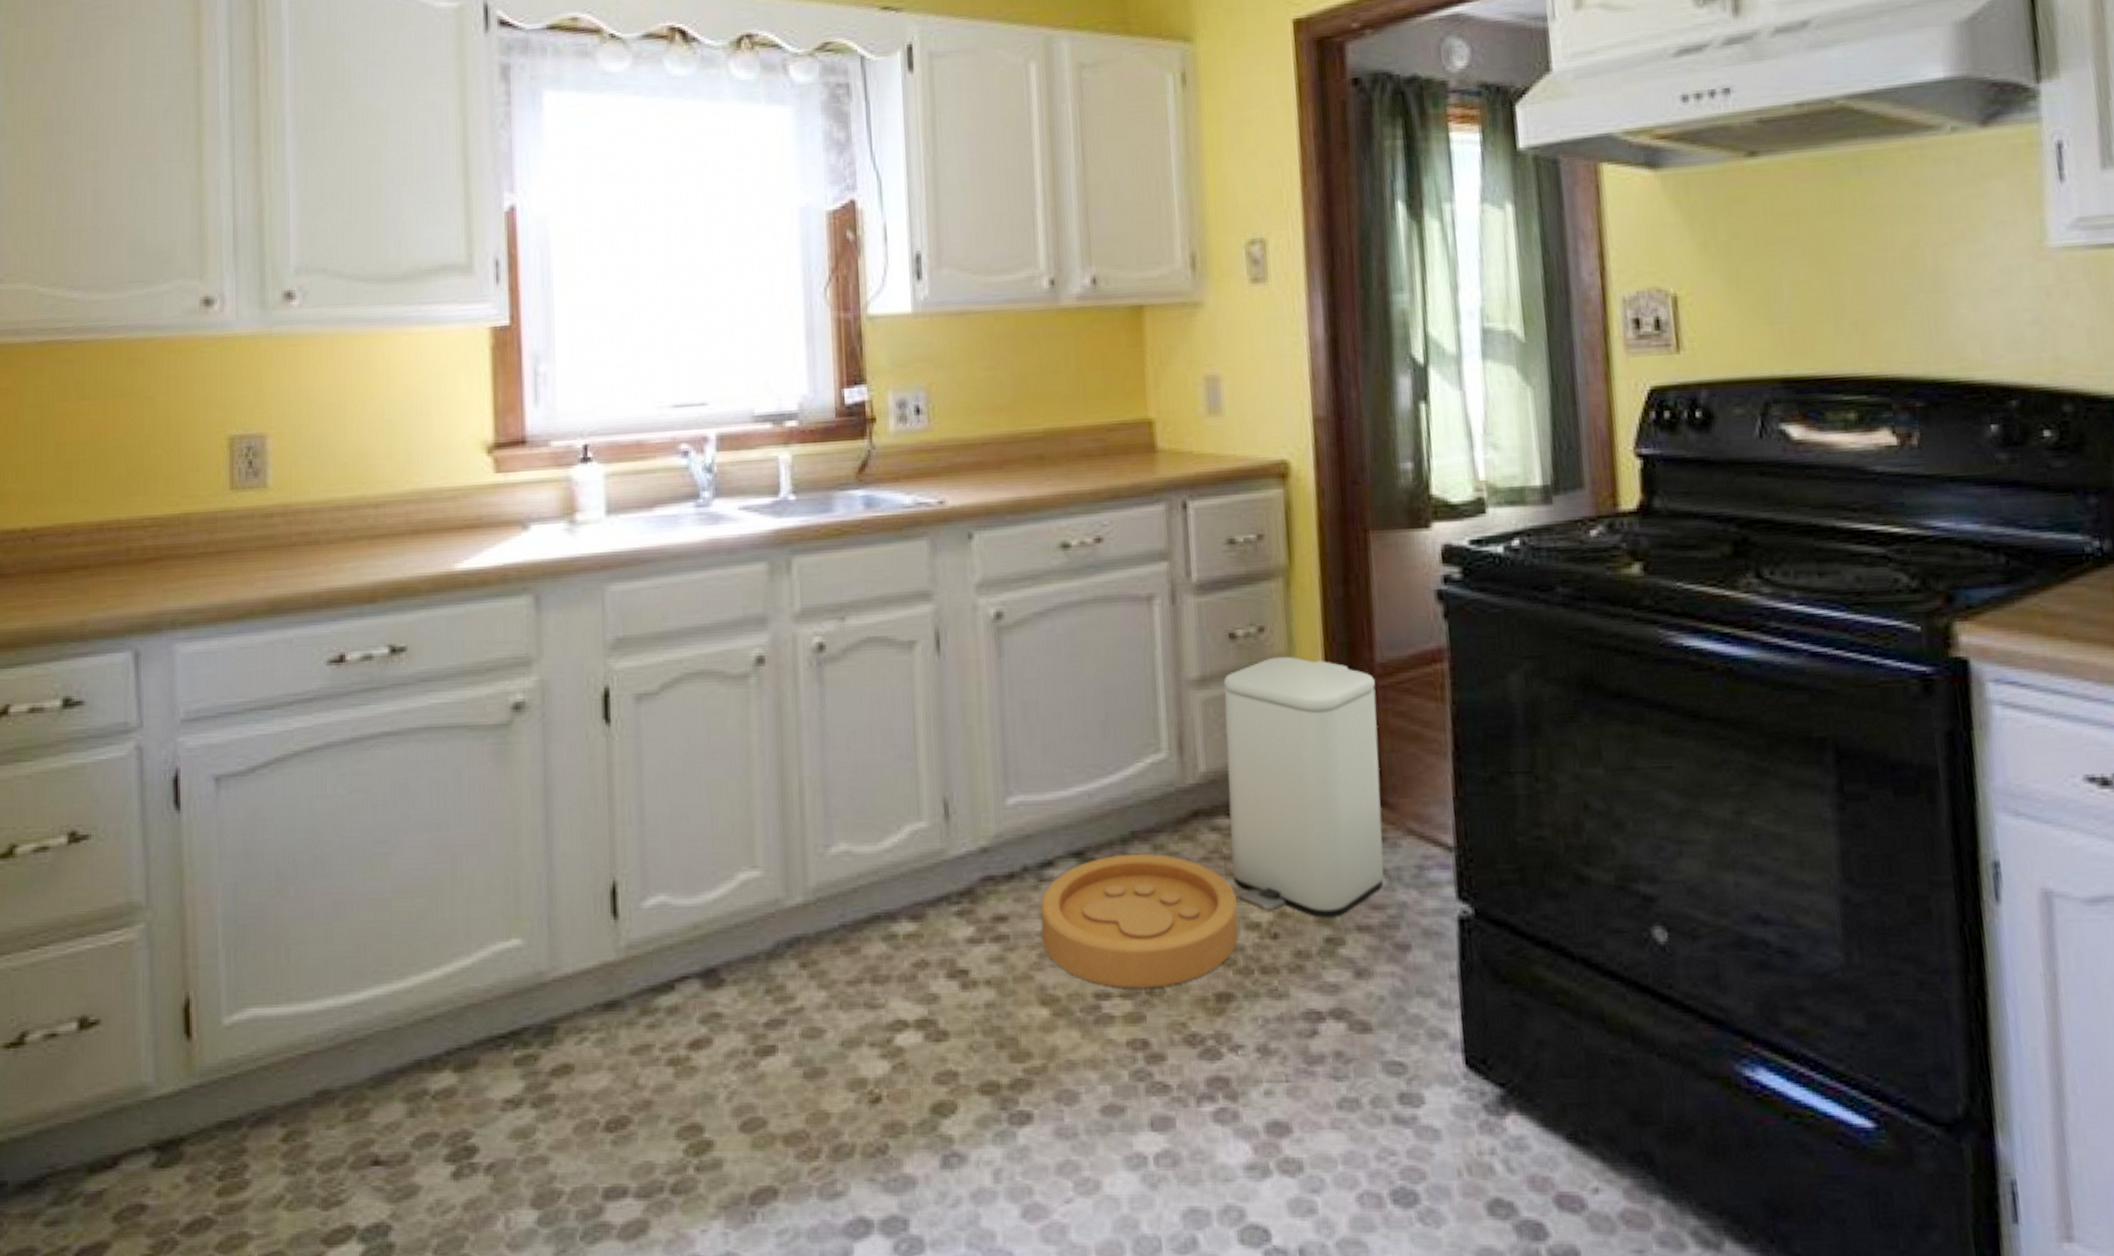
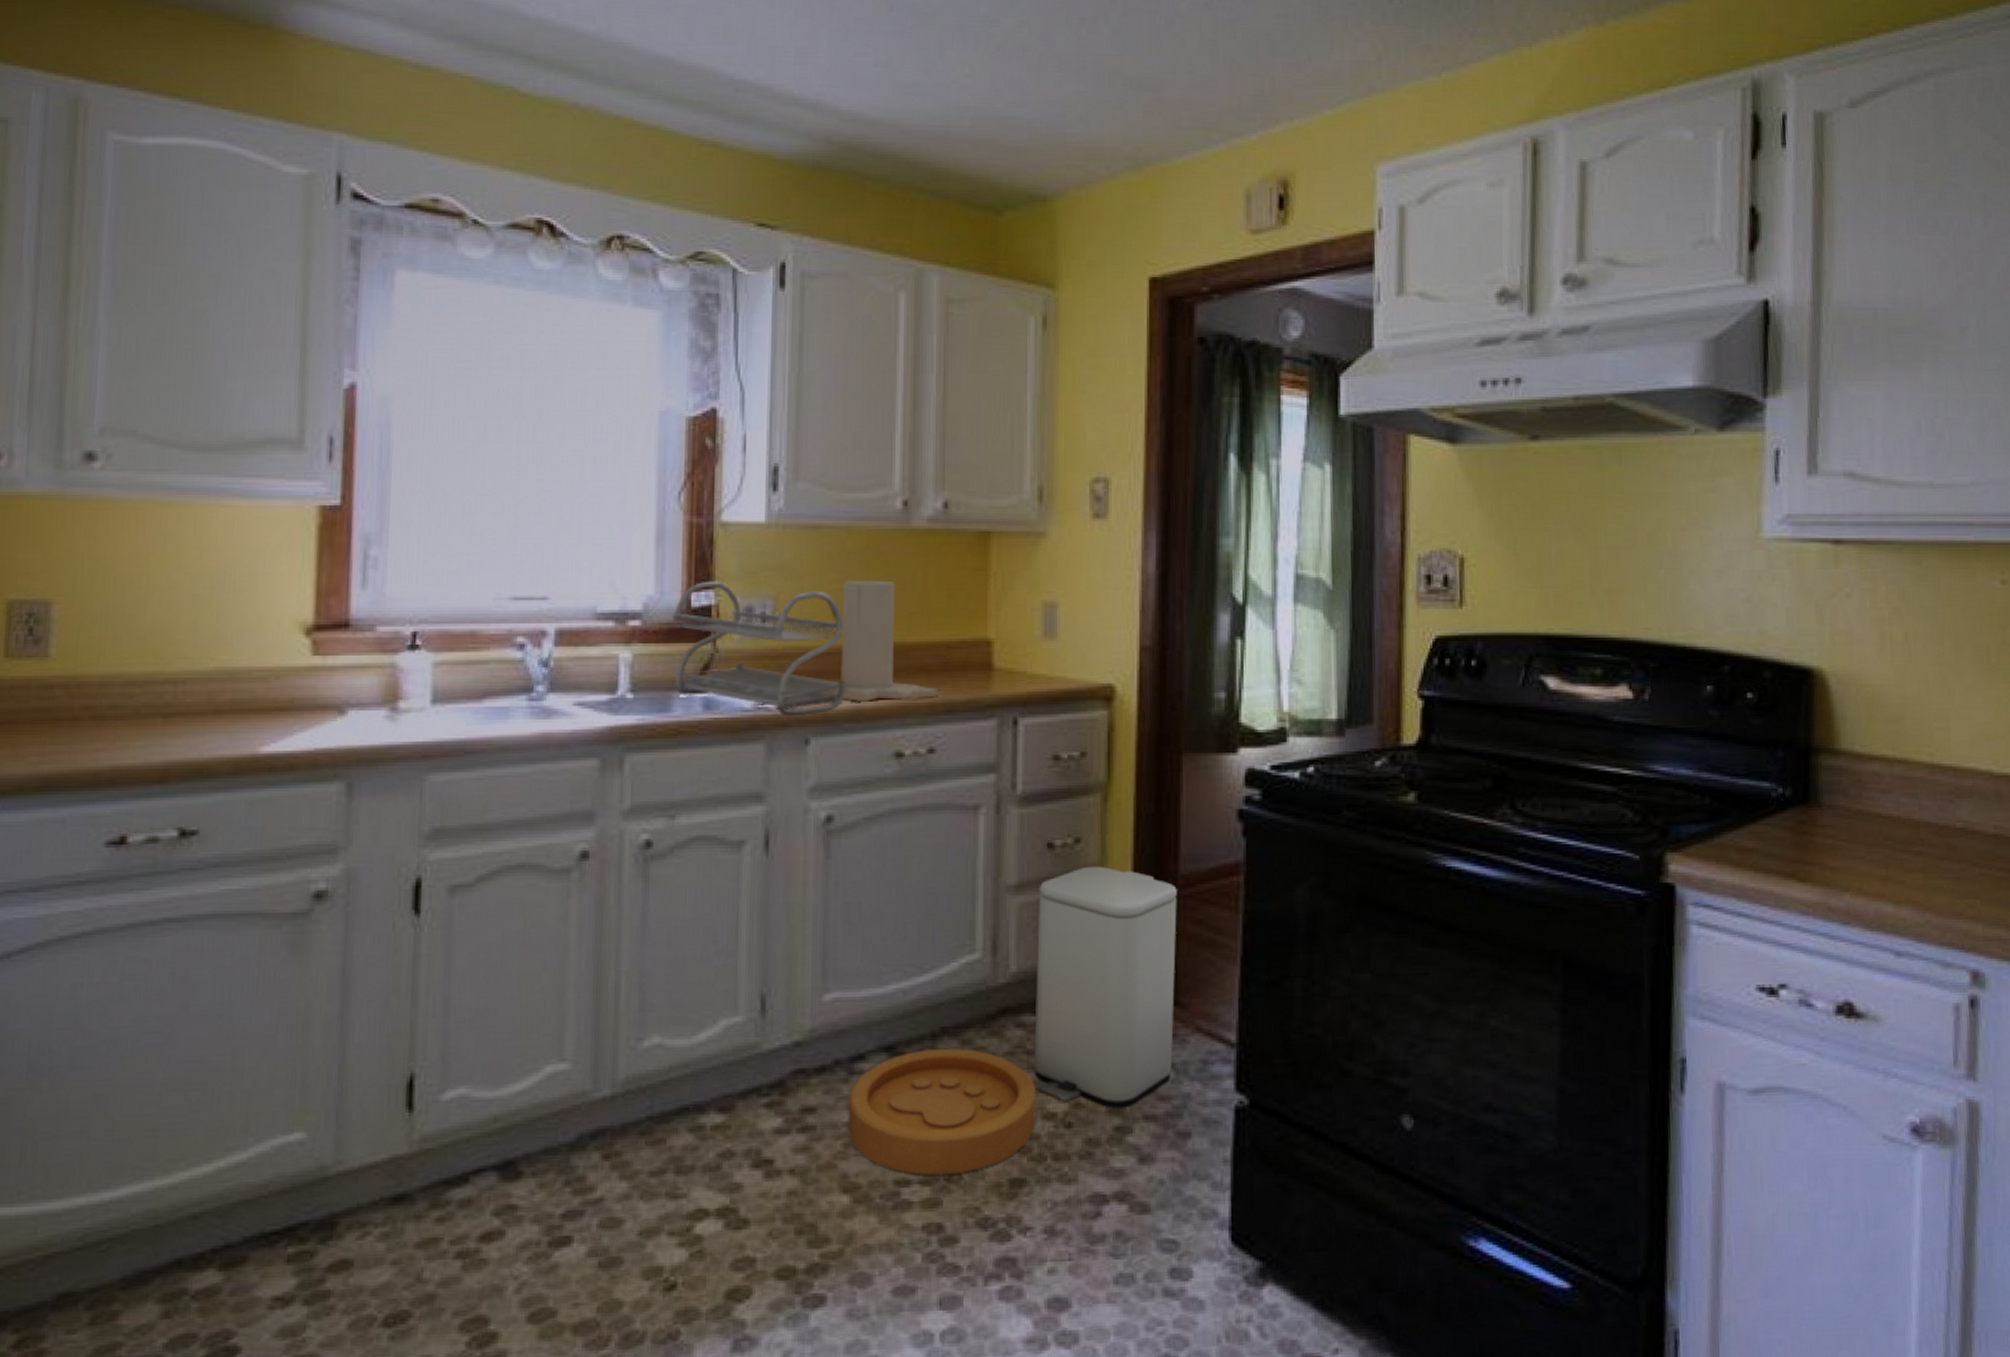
dish rack: none [826,375,1008,511] -> present [670,580,848,717]
paper towel: none [987,364,1103,493] -> present [827,580,939,703]

